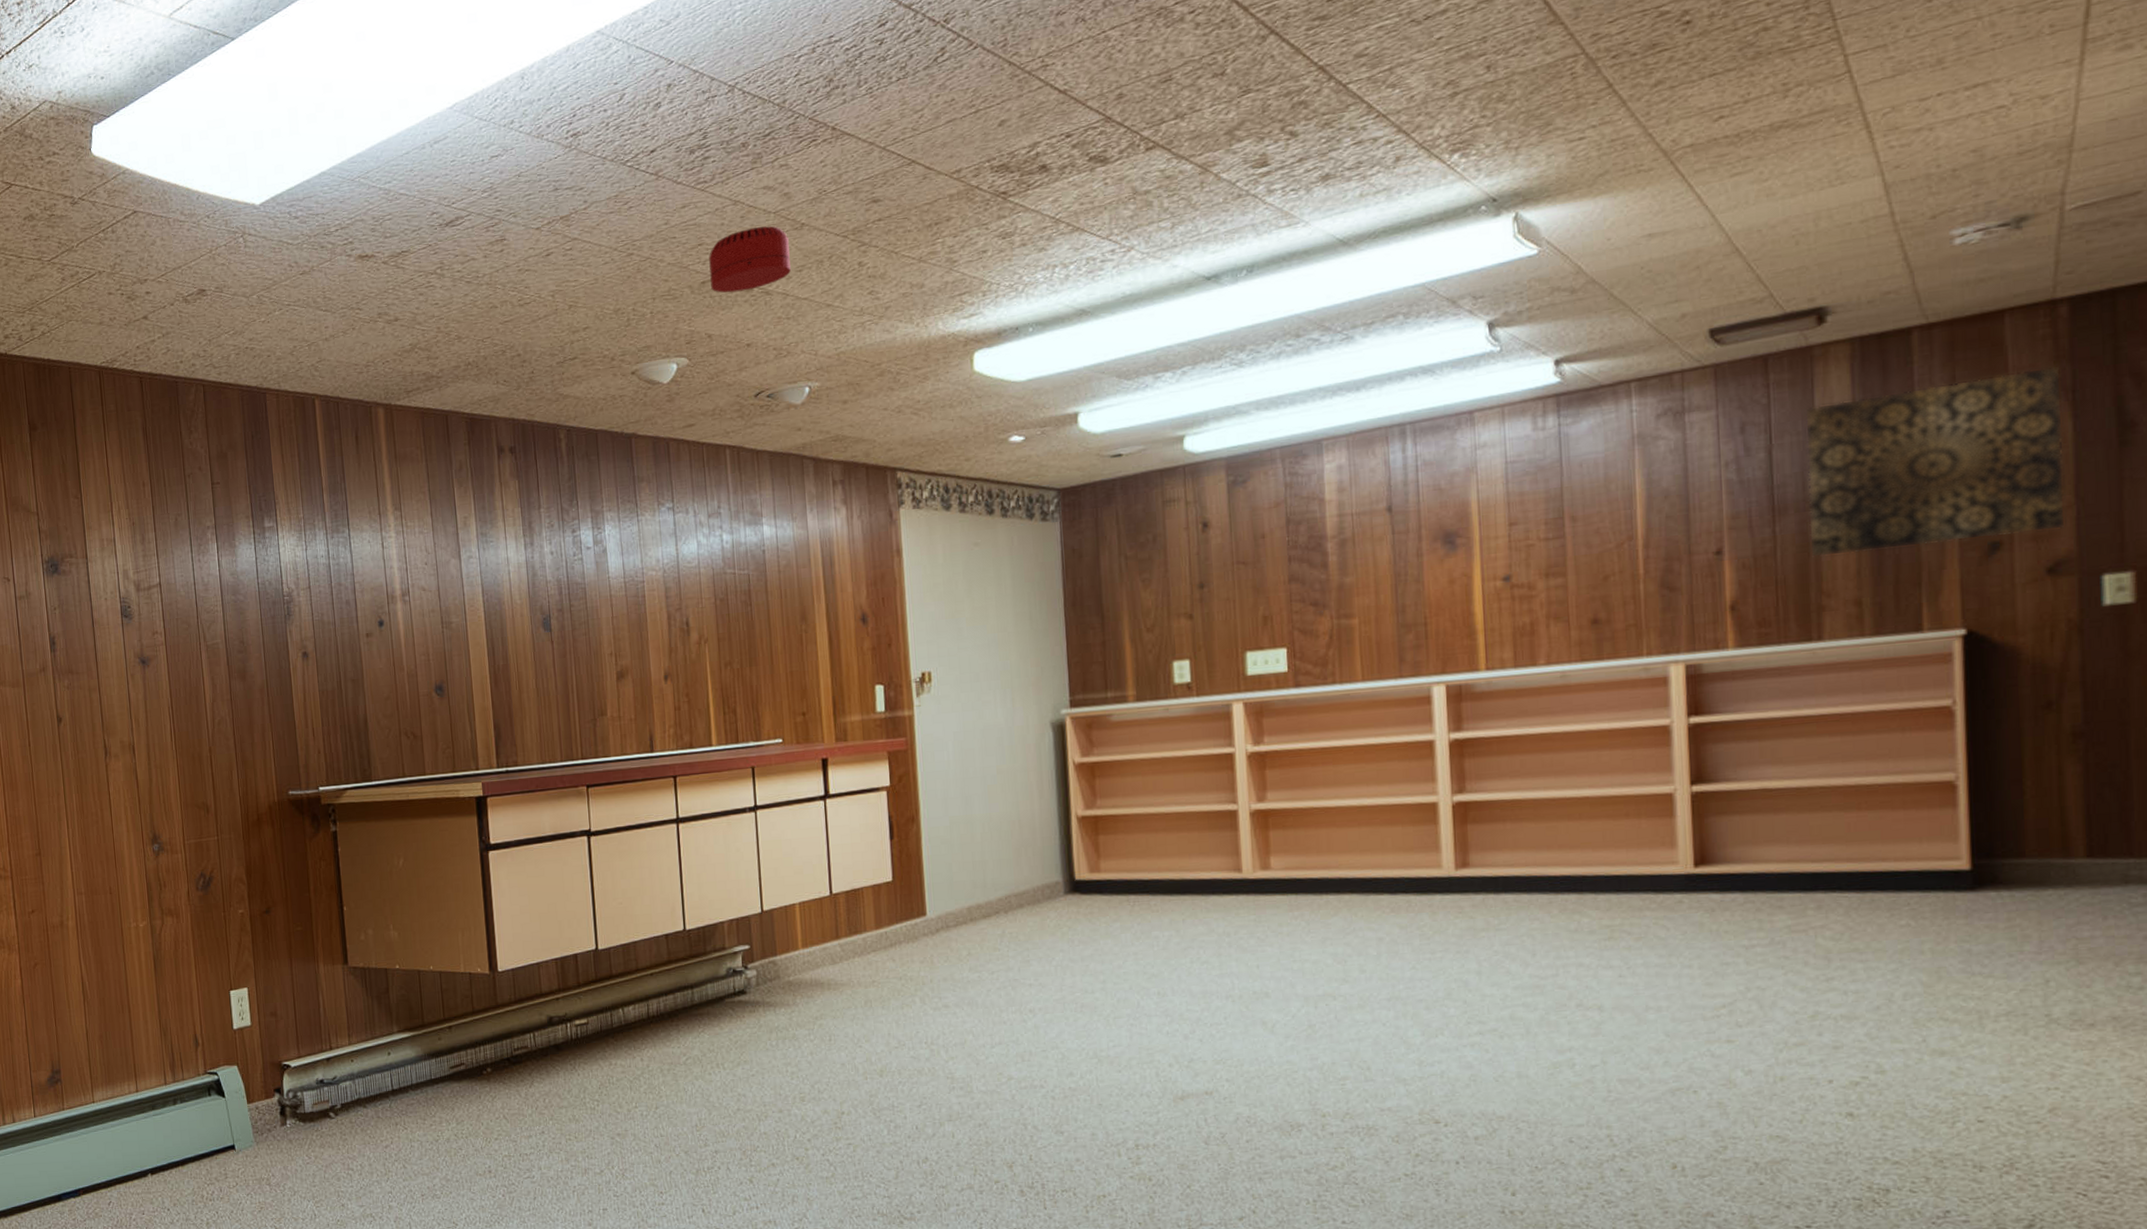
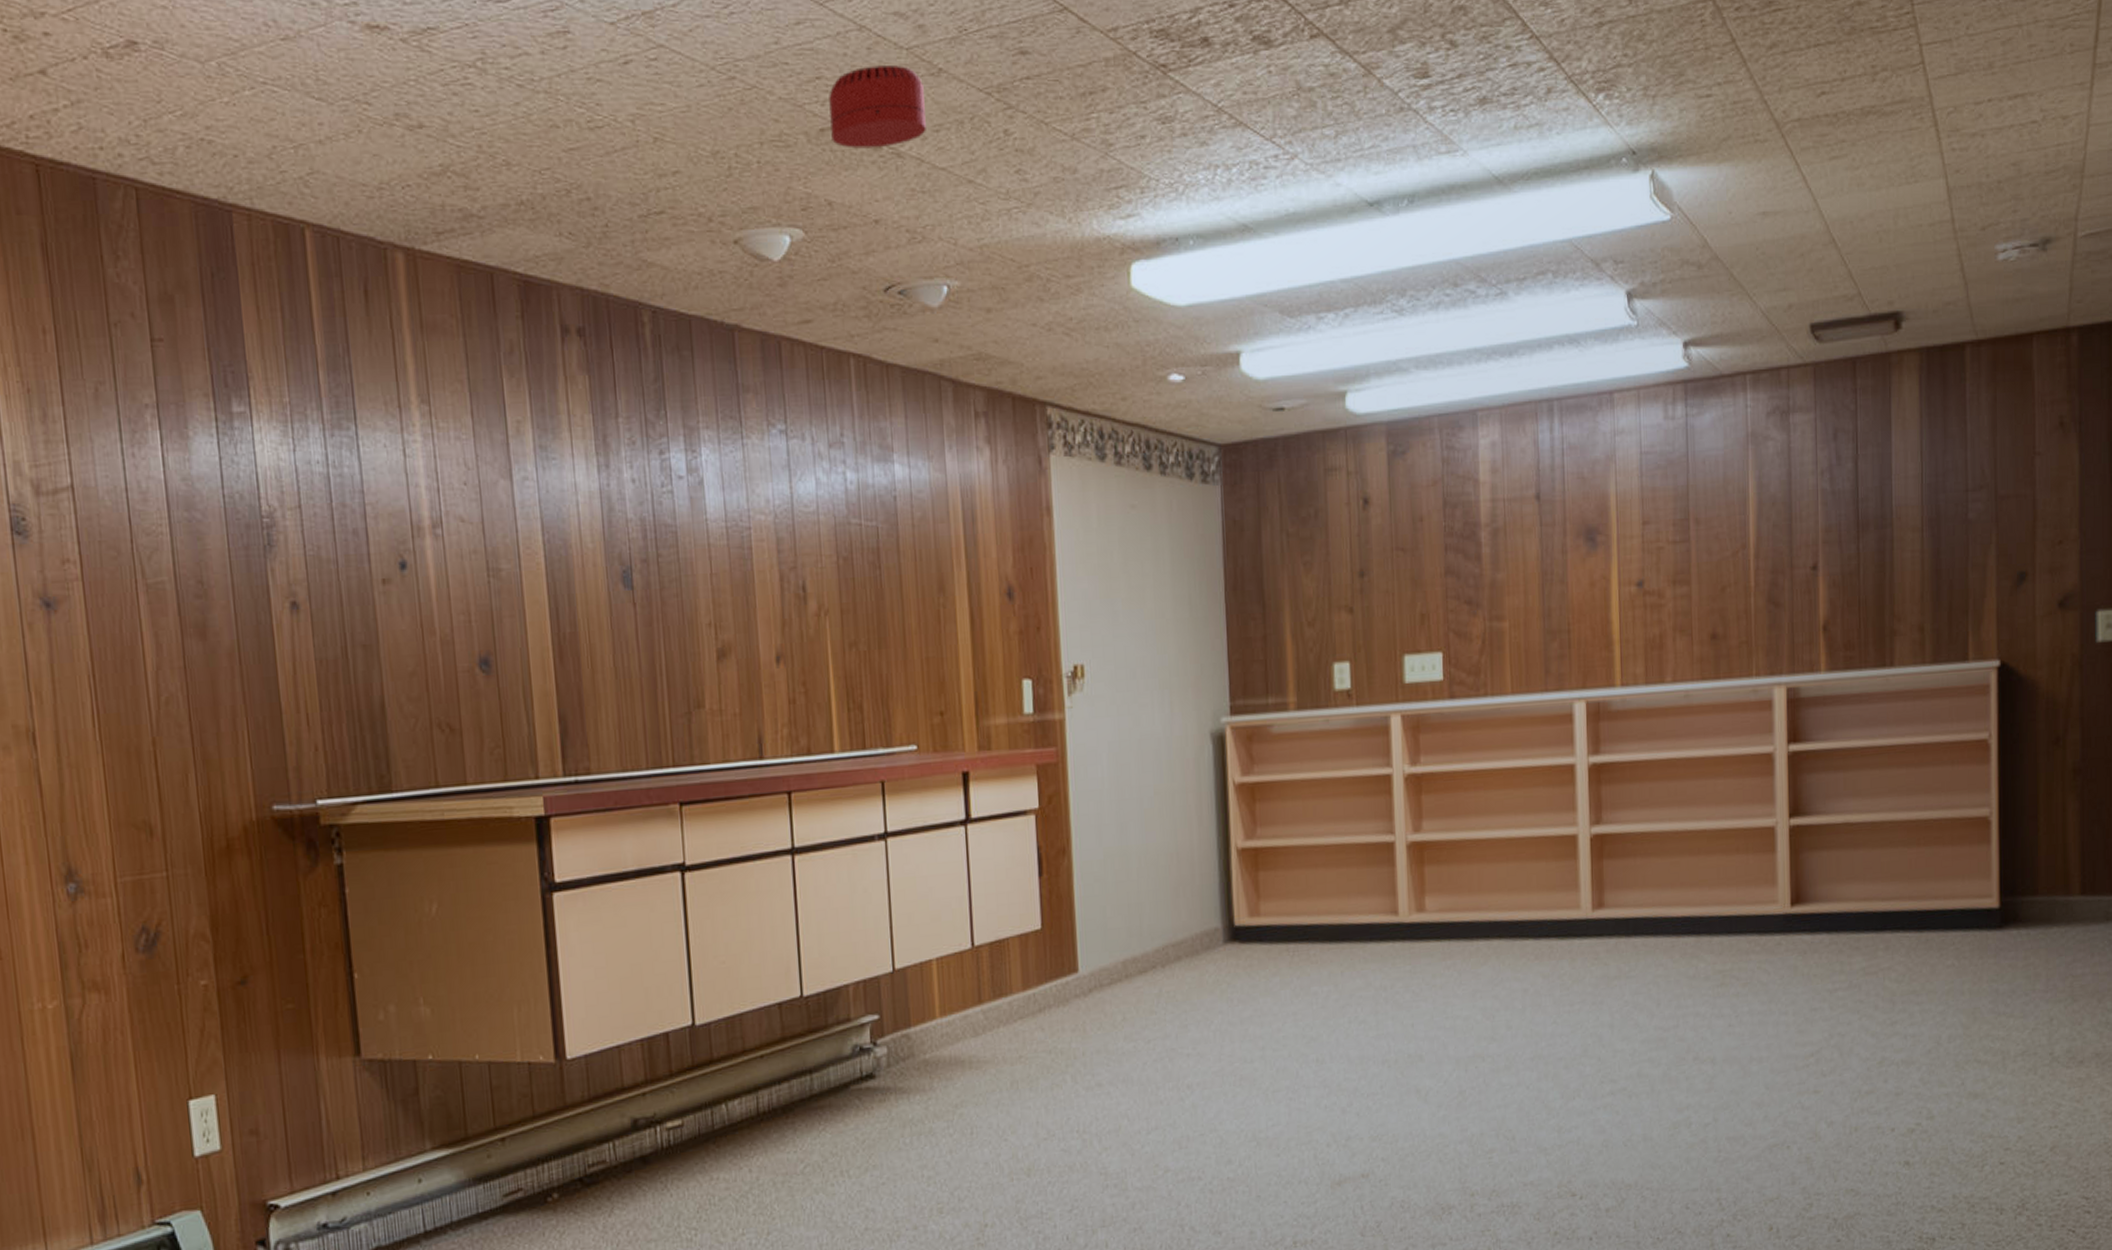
wall art: present [1804,366,2066,558] -> none [1883,395,2073,579]

